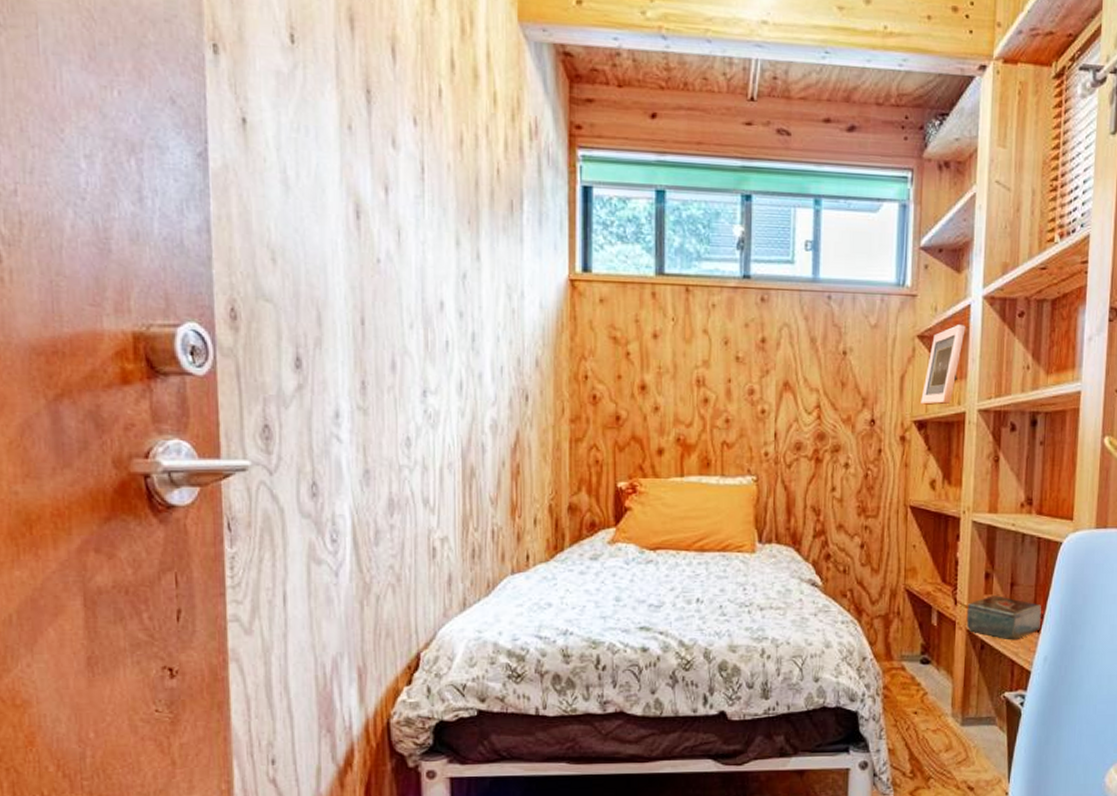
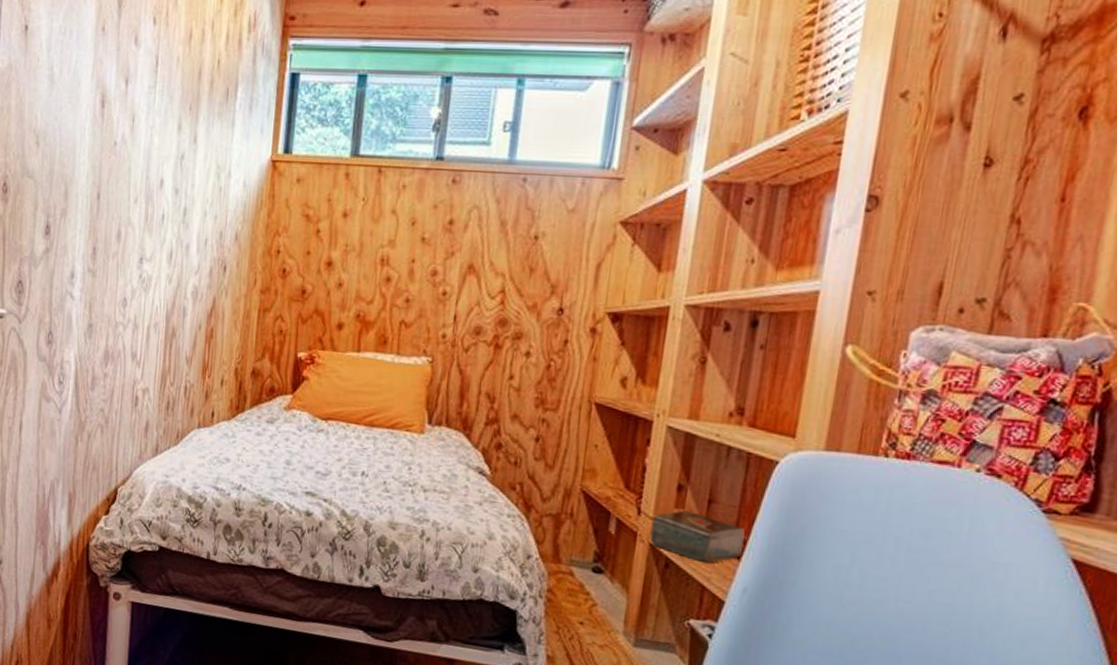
picture frame: present [921,325,966,405] -> none [617,211,679,297]

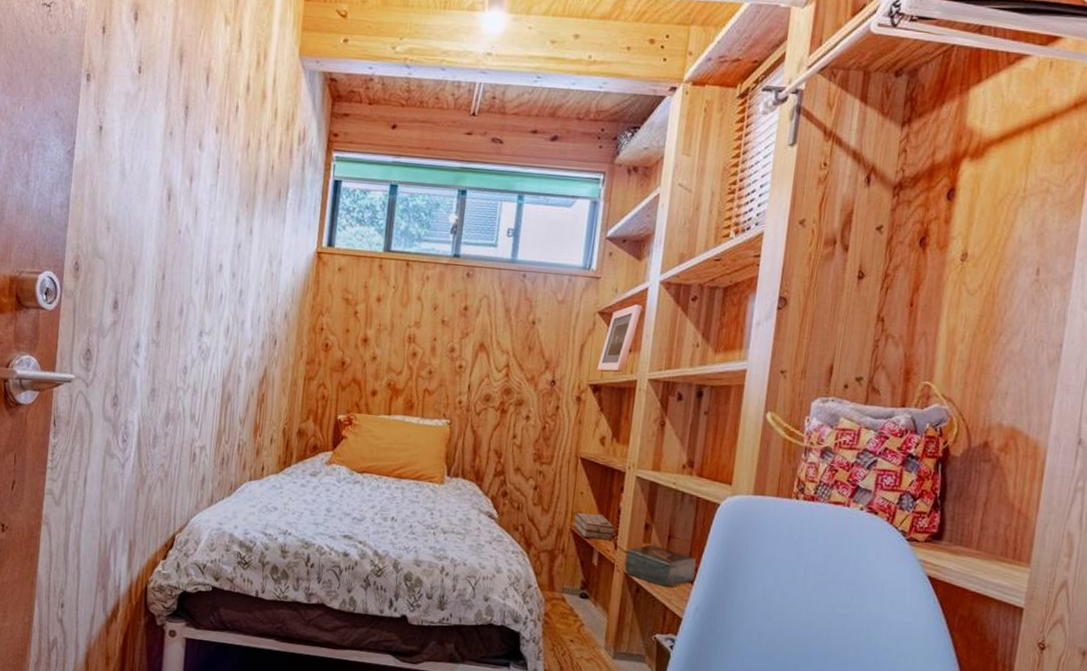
decorative box: none [585,469,639,506] -> present [574,512,615,542]
picture frame: none [617,211,679,297] -> present [597,304,643,372]

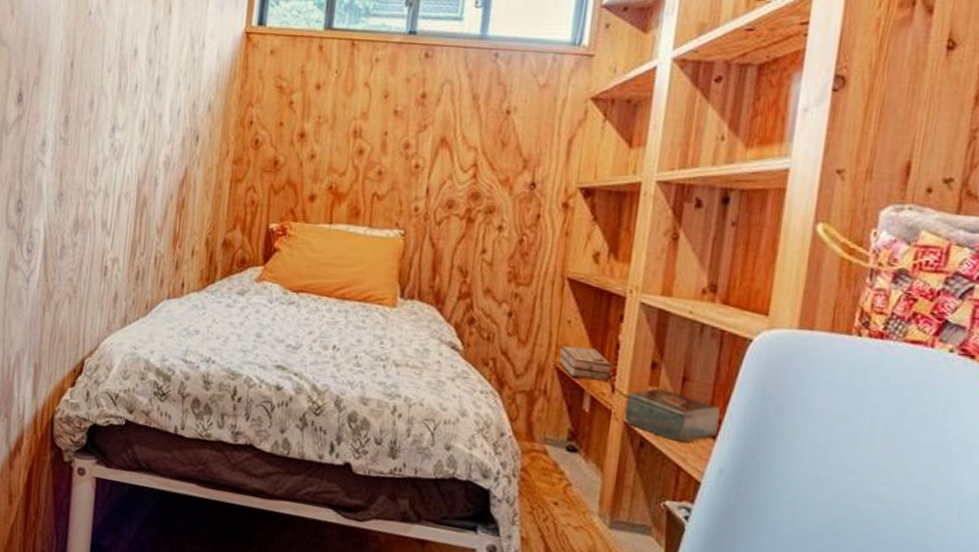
picture frame: present [597,304,643,372] -> none [589,88,649,173]

